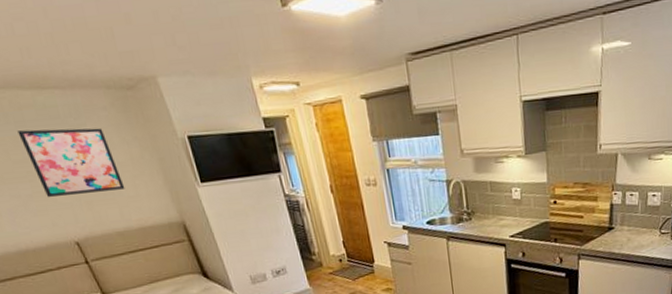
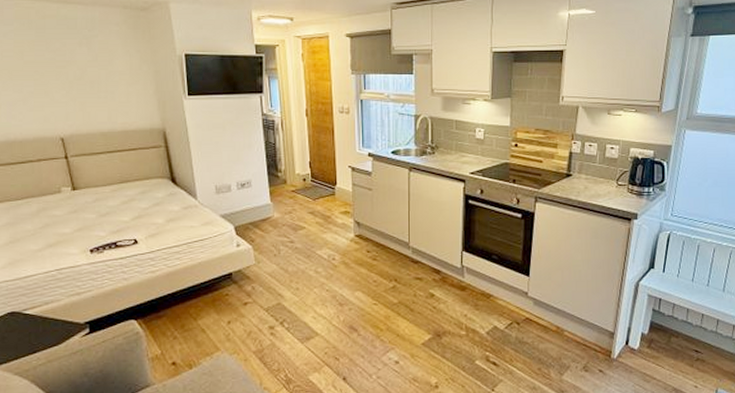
wall art: present [17,127,125,197] -> none [36,36,118,95]

